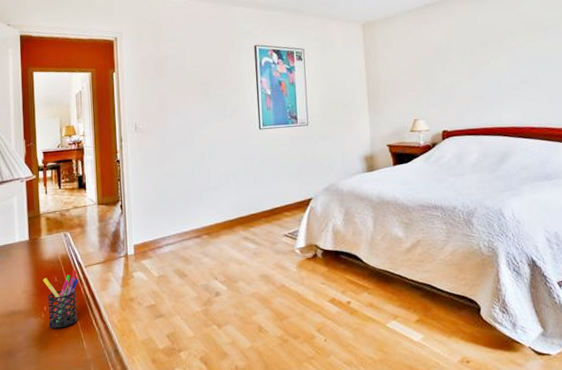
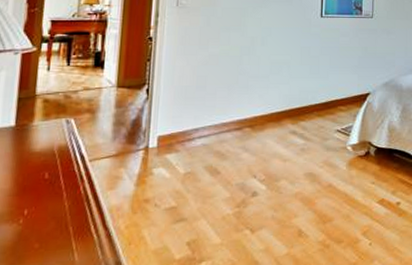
pen holder: present [42,269,79,329] -> none [27,164,79,238]

